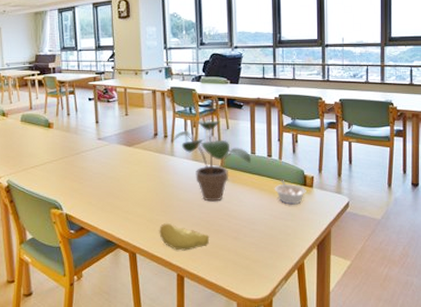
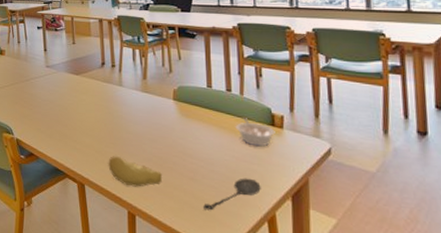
potted plant: present [172,120,252,202] -> none [120,50,208,137]
spoon: none [245,233,293,265] -> present [203,178,261,211]

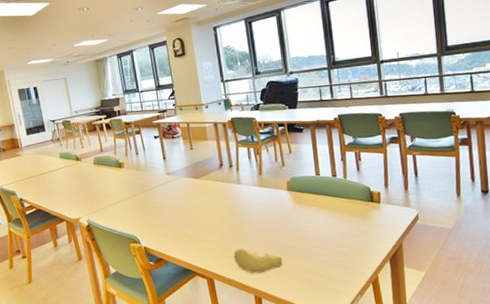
spoon: present [203,178,261,211] -> none [319,249,365,283]
legume: present [235,118,275,147] -> none [341,198,374,222]

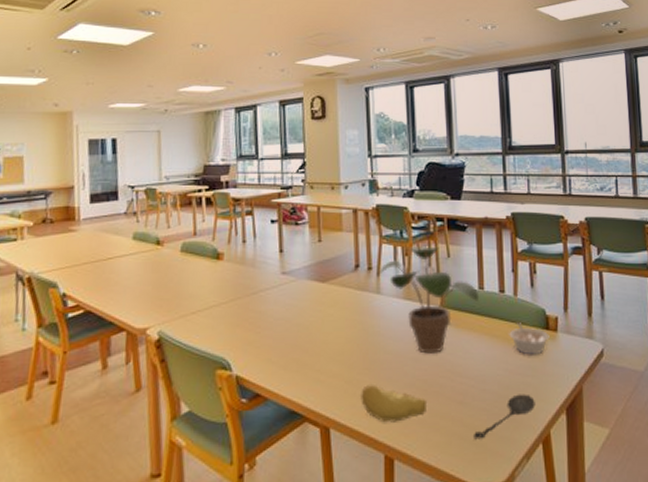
potted plant: none [237,146,317,225] -> present [378,246,480,354]
spoon: none [319,249,365,283] -> present [474,394,535,440]
legume: none [341,198,374,222] -> present [509,322,550,355]

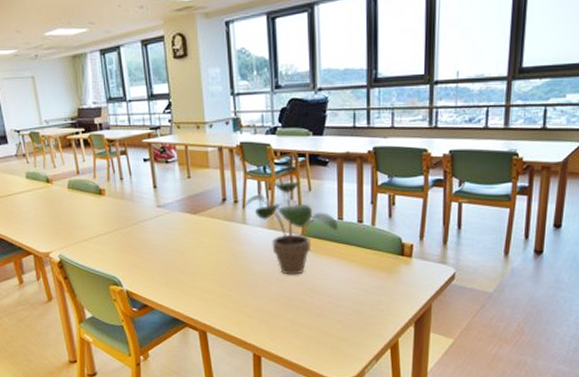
banana: present [361,383,428,422] -> none [231,298,290,329]
spoon: present [474,394,535,440] -> none [330,309,386,344]
legume: present [509,322,550,355] -> none [365,249,404,277]

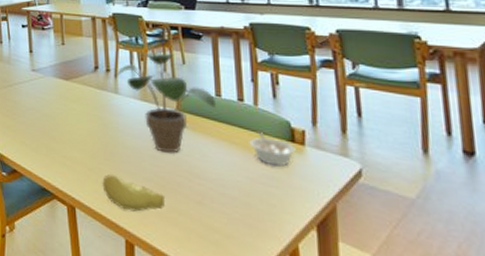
banana: none [231,298,290,329] -> present [102,173,166,212]
legume: none [365,249,404,277] -> present [249,132,296,167]

